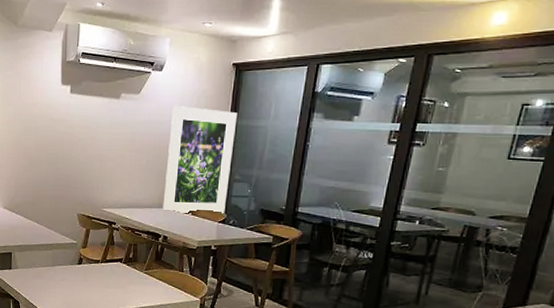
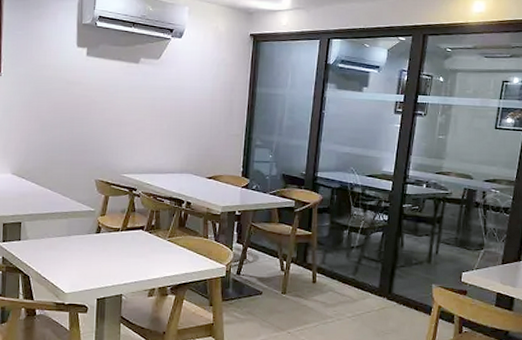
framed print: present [163,105,238,214] -> none [185,71,257,180]

